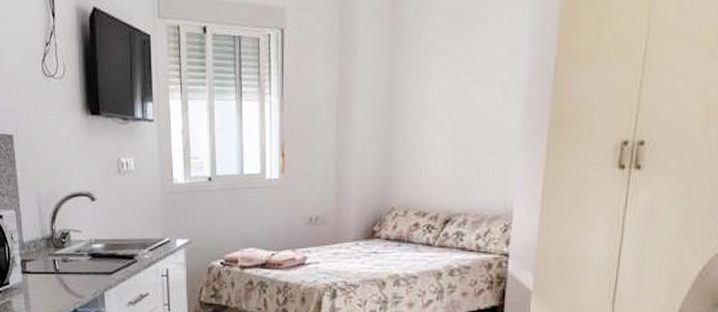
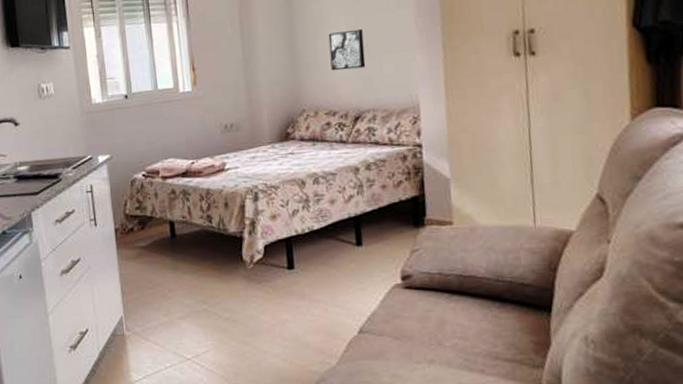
wall art: none [427,125,465,169] -> present [328,28,366,71]

